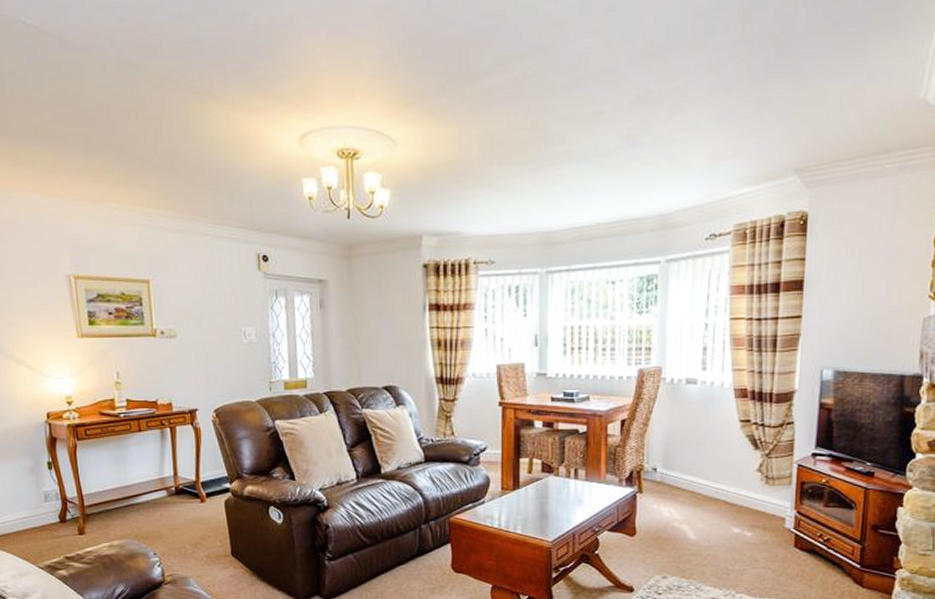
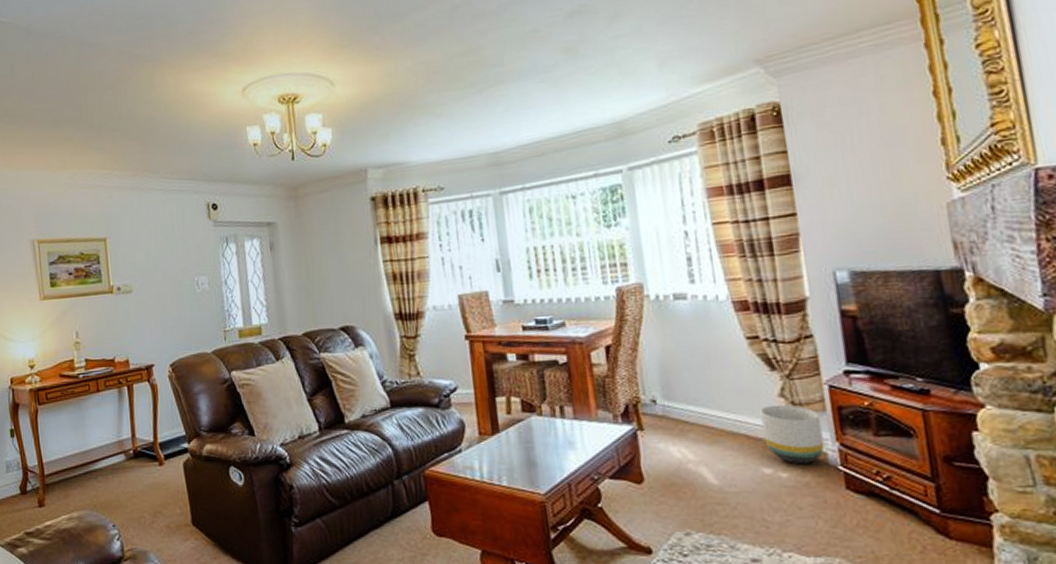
planter: none [739,478,786,527] -> present [760,404,825,465]

